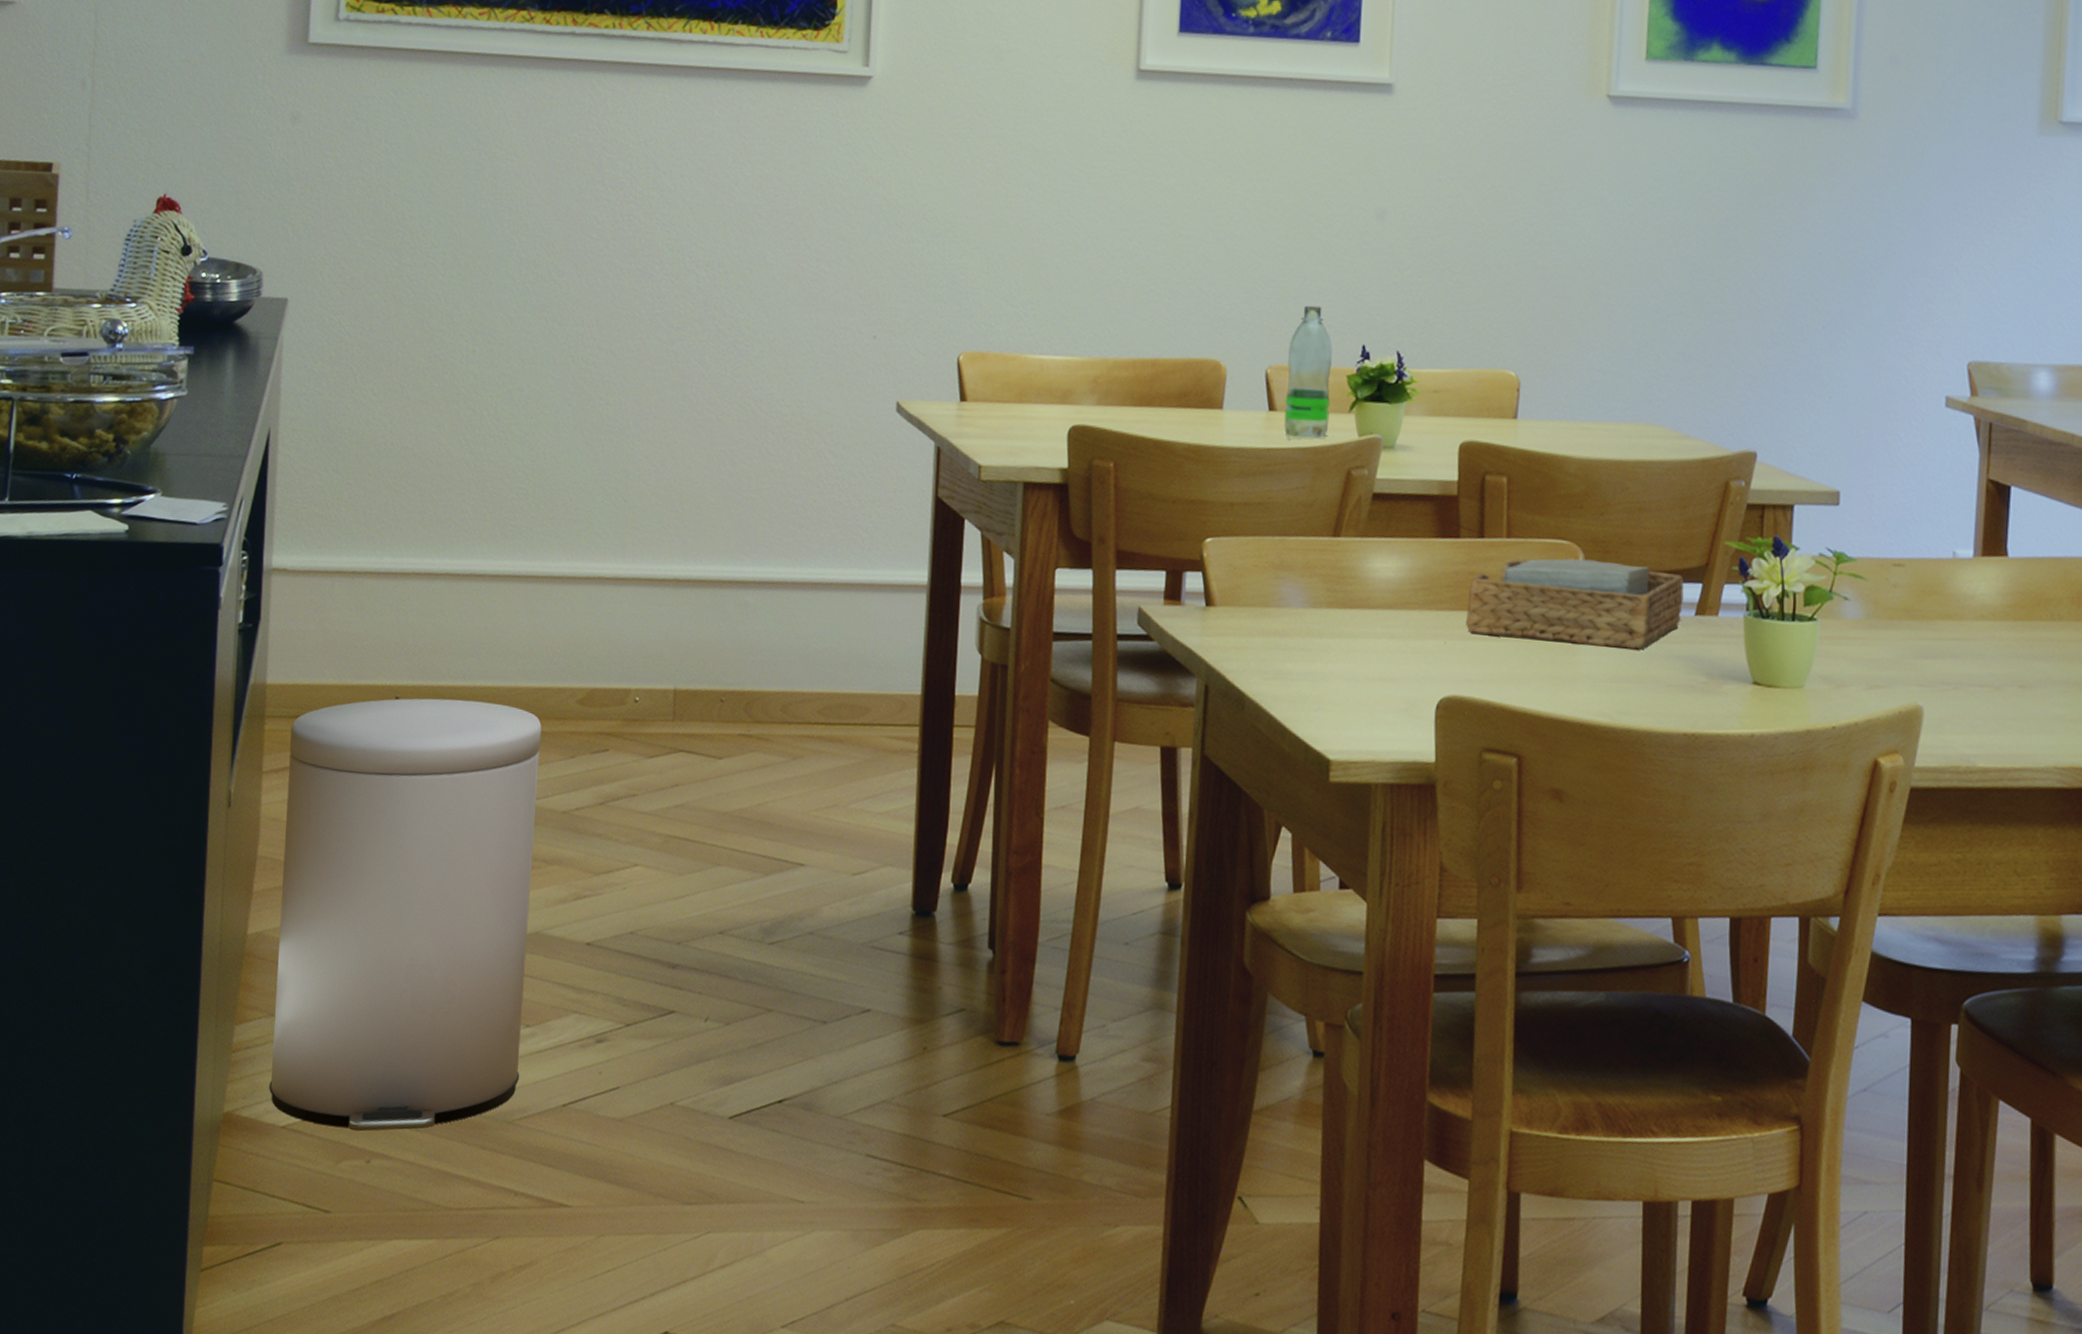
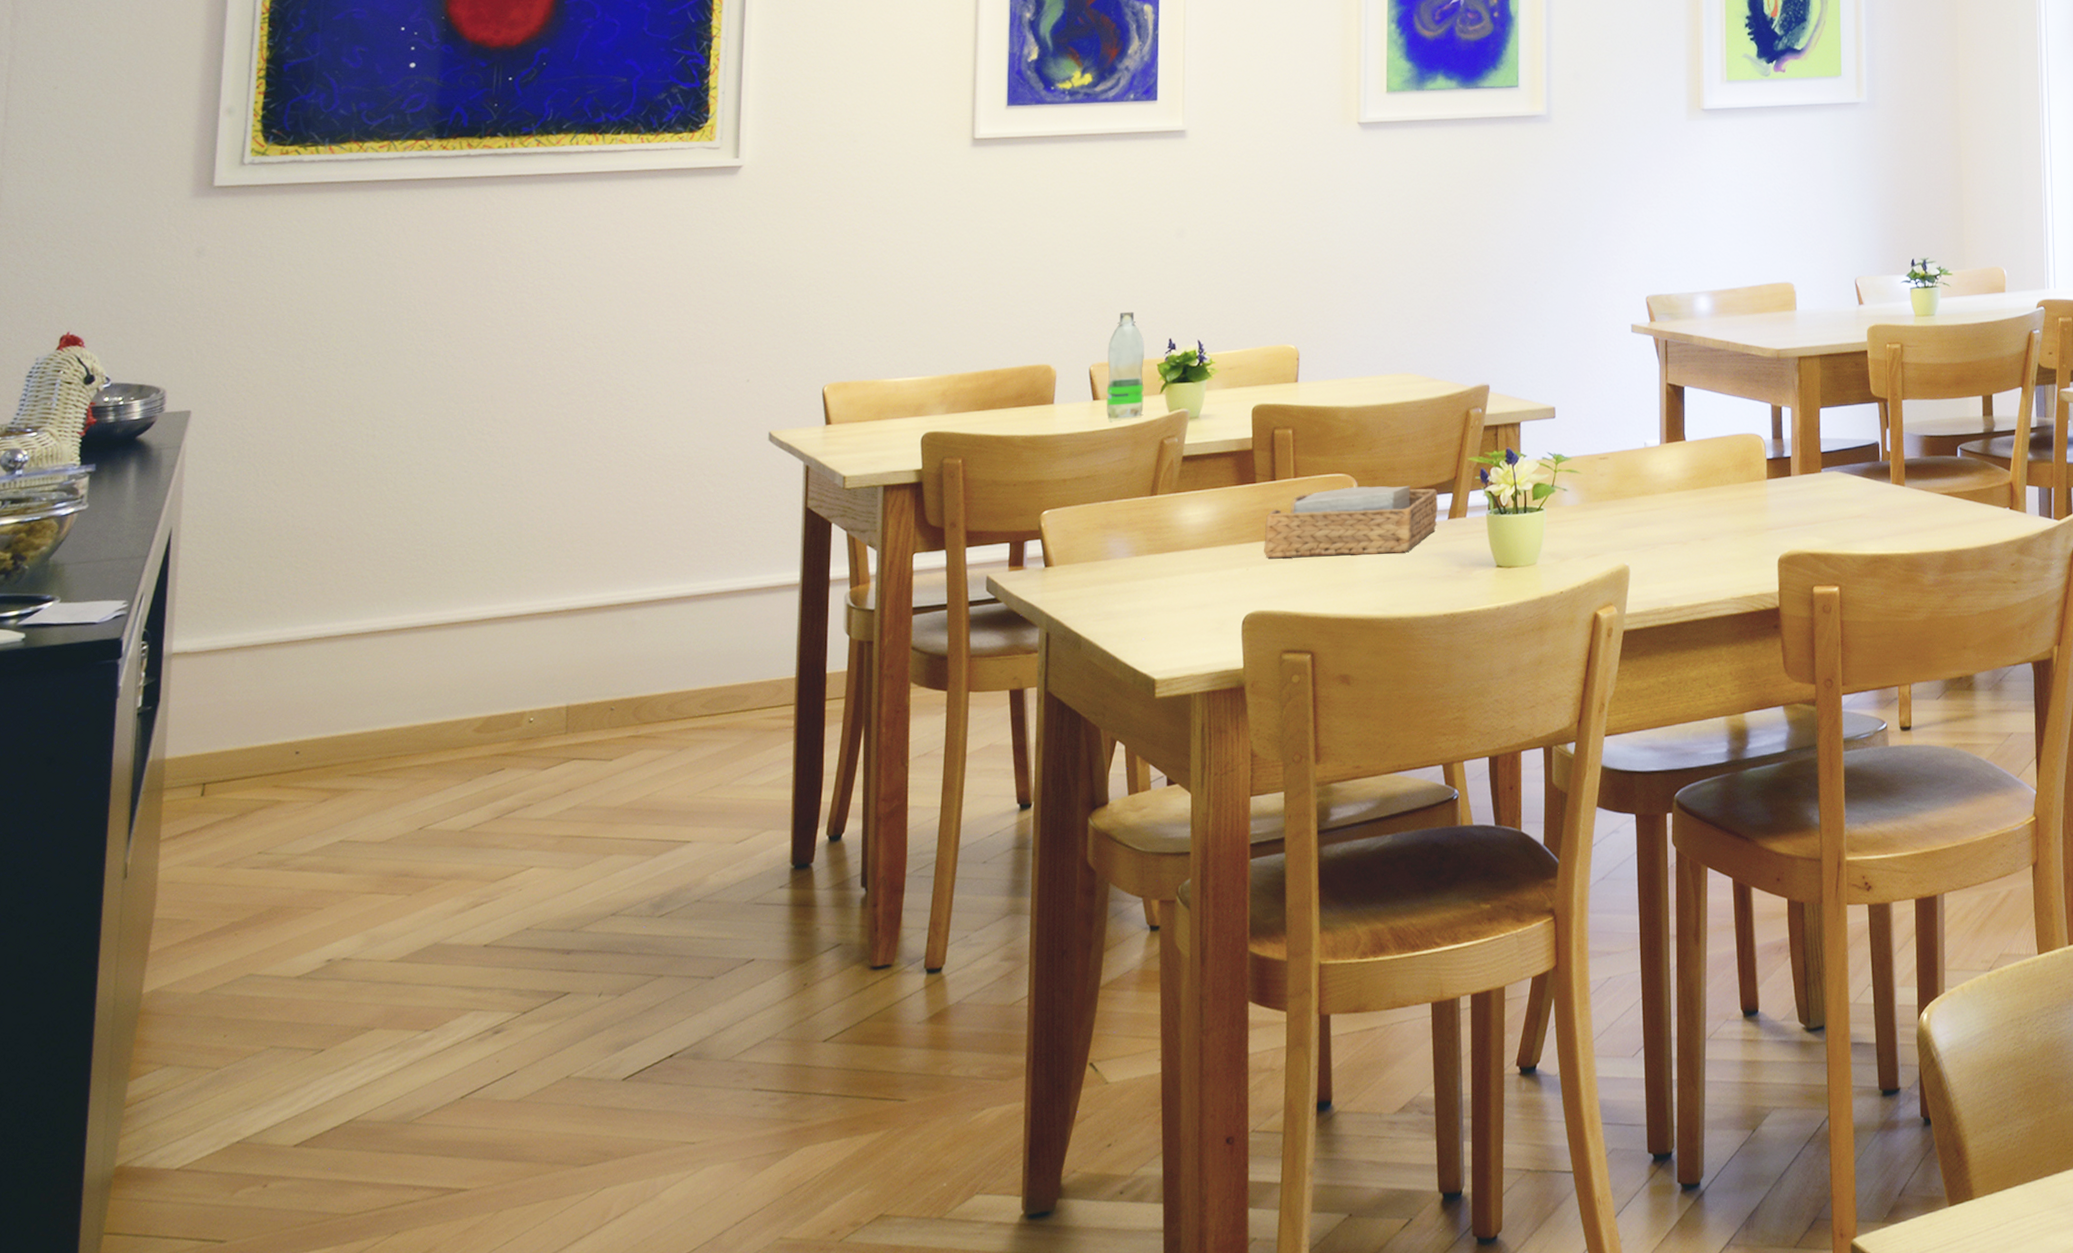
pedal bin: present [269,698,542,1132] -> none [163,743,440,1160]

